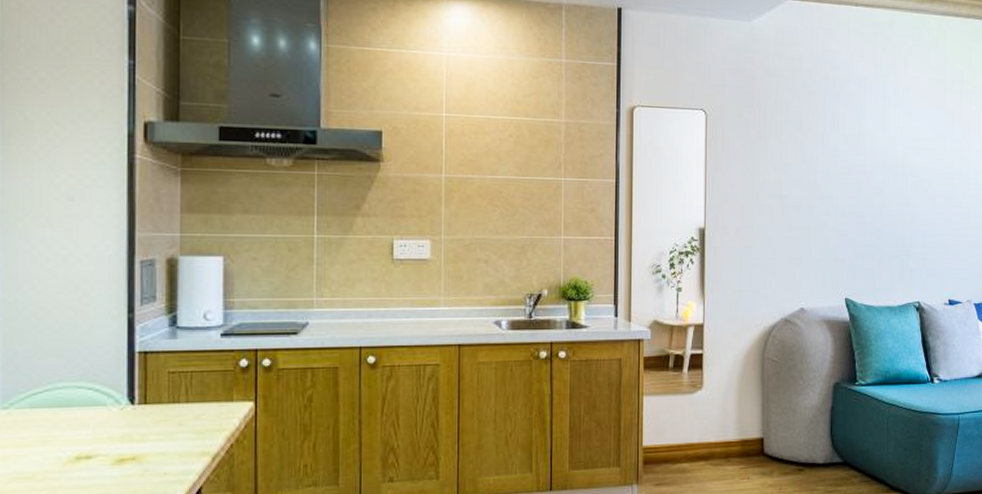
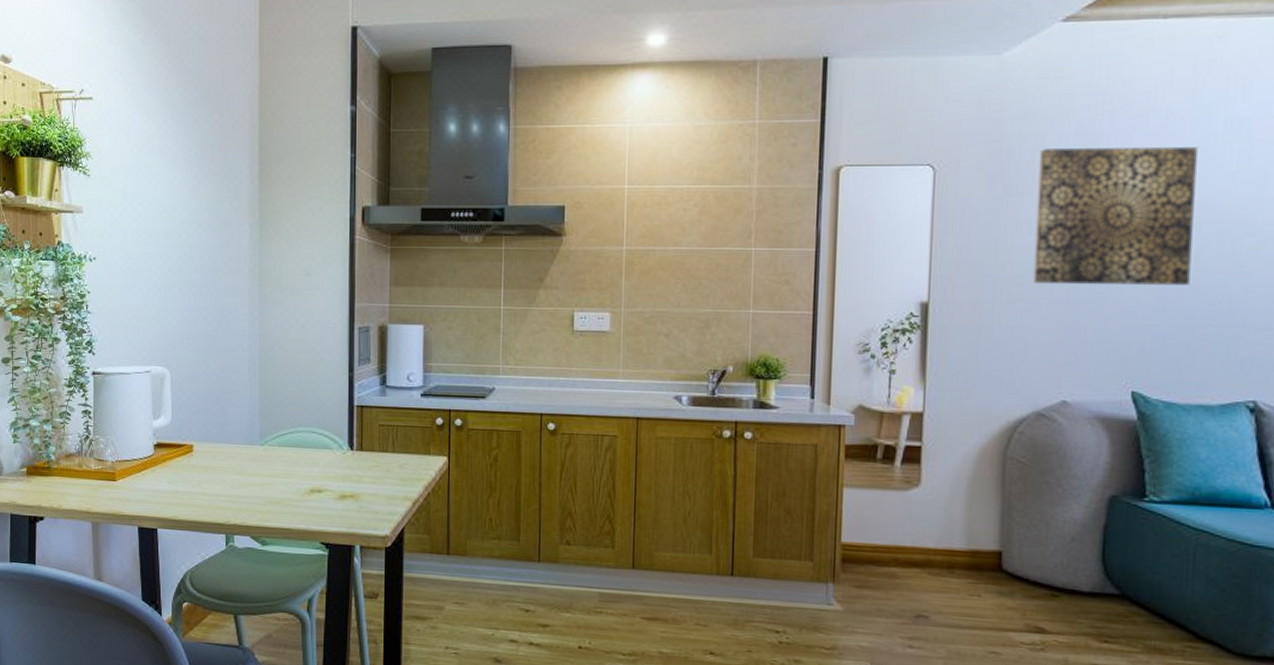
wall art: none [778,102,879,214] -> present [1033,147,1198,285]

